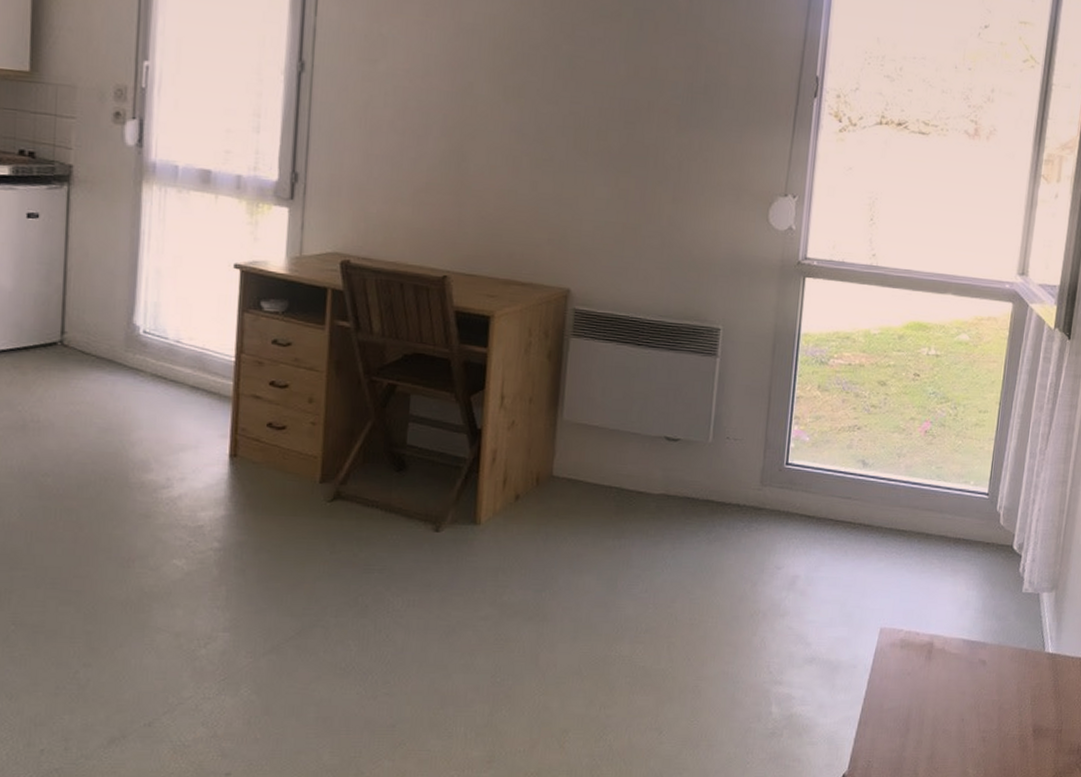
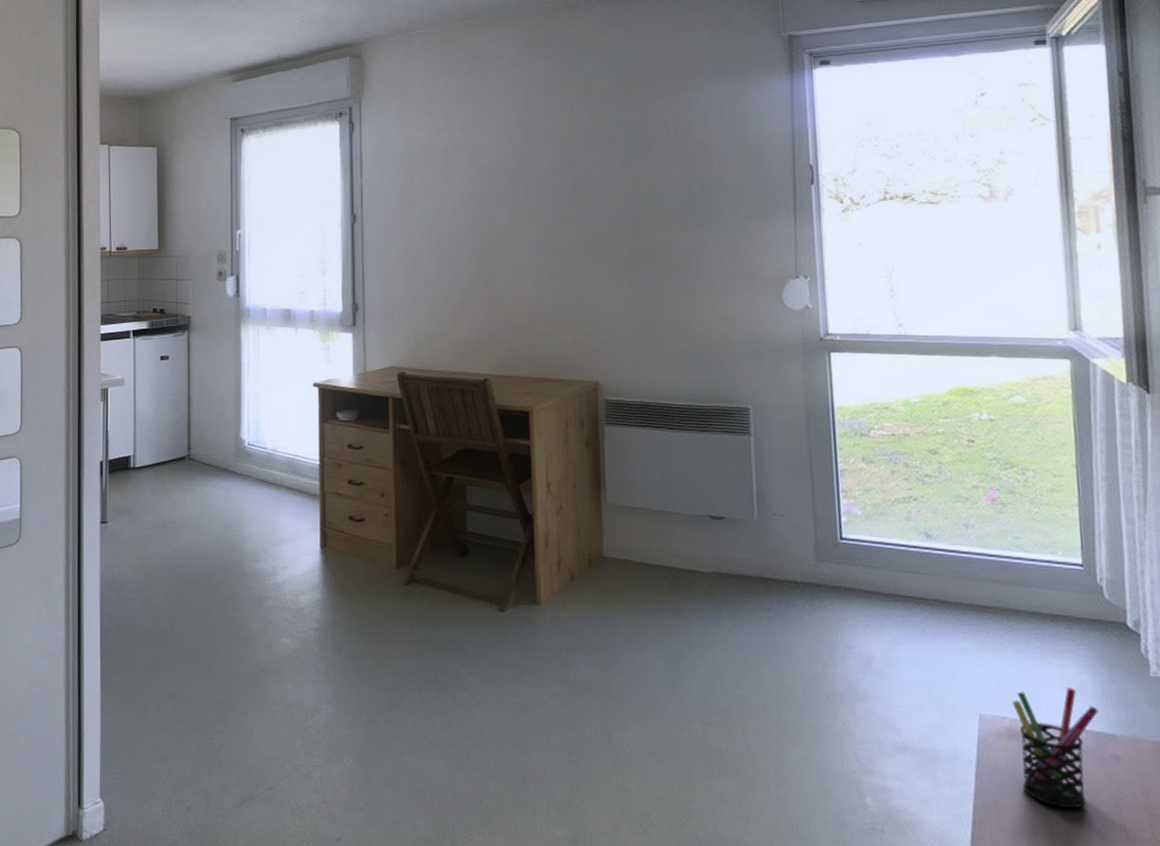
pen holder: none [904,603,977,708] -> present [1013,687,1098,809]

